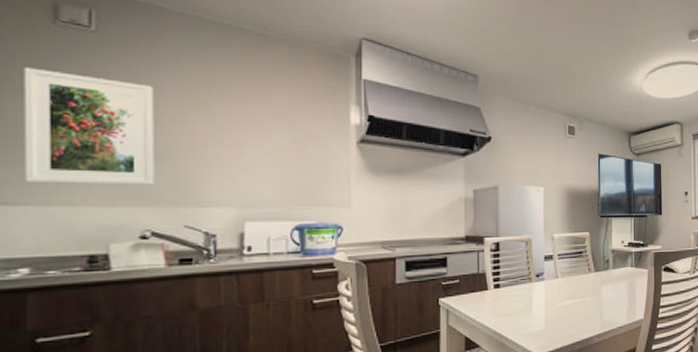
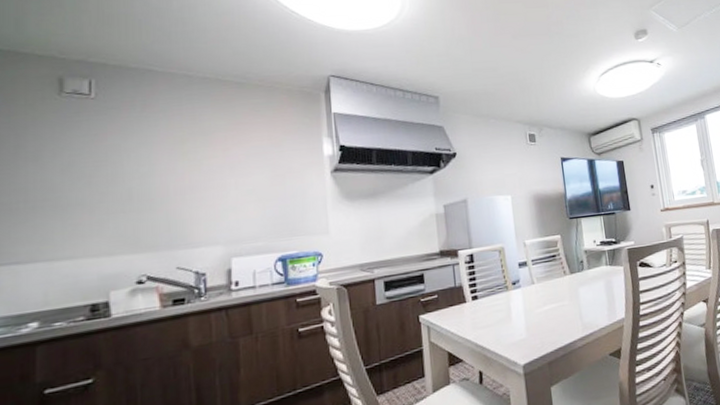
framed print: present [23,67,155,185] -> none [34,136,149,241]

